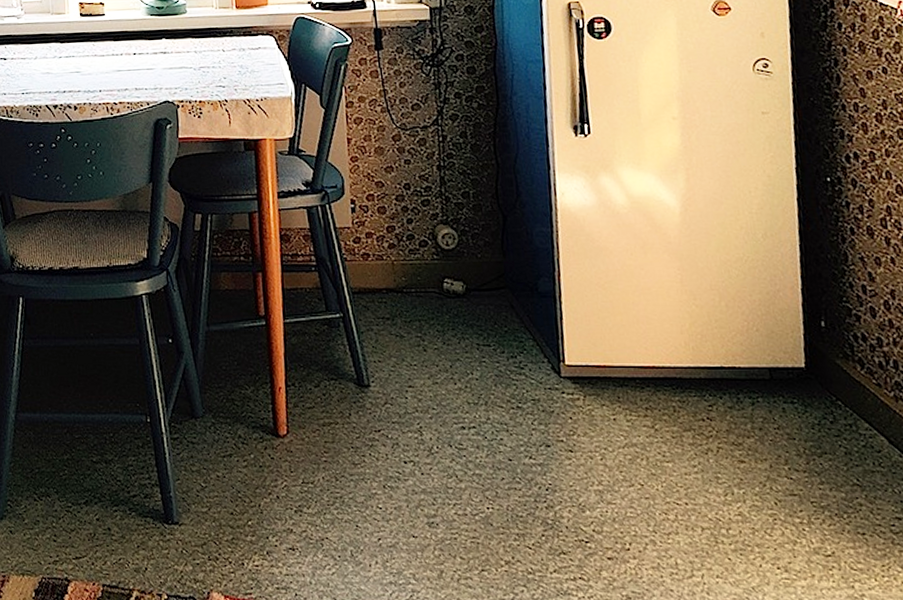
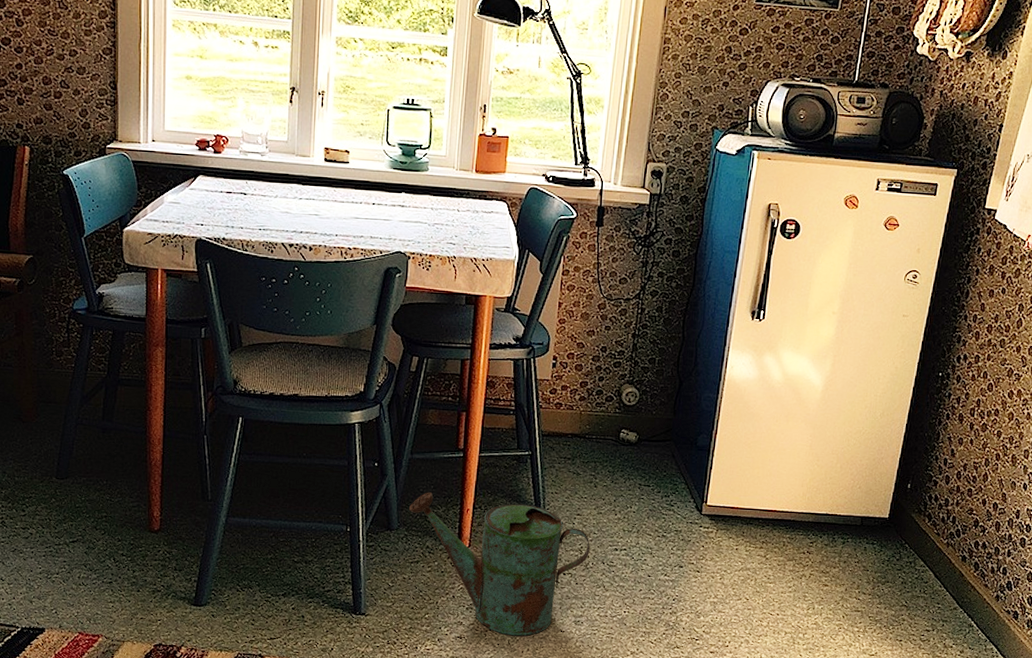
watering can: none [213,369,432,545] -> present [409,492,590,636]

